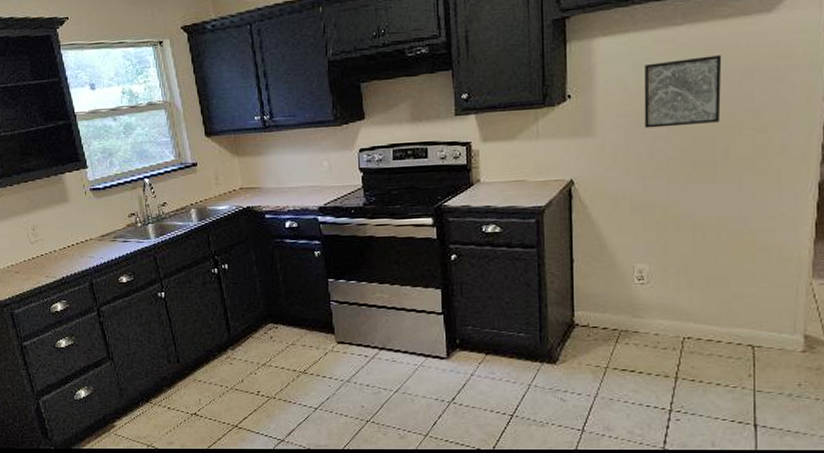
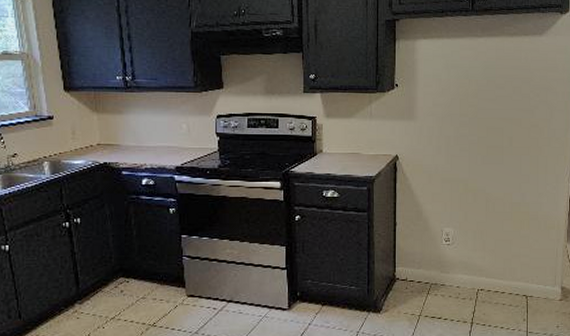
wall art: present [644,55,722,128] -> none [453,64,509,117]

